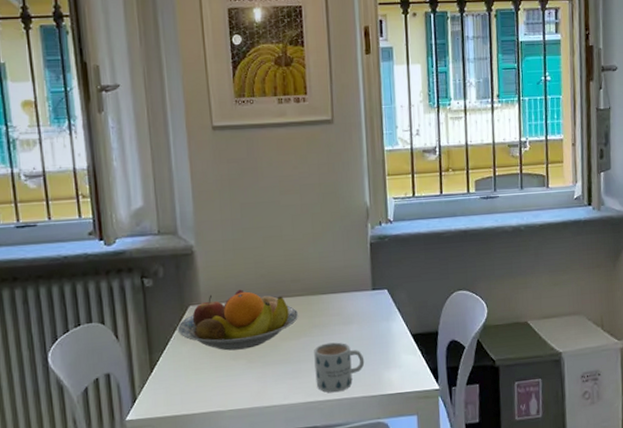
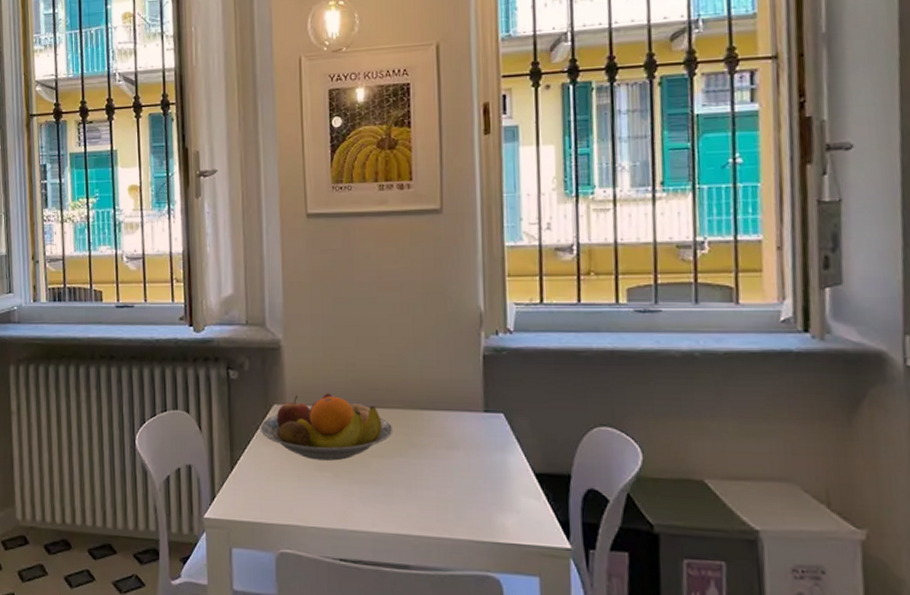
mug: present [314,342,365,393] -> none [410,468,472,529]

